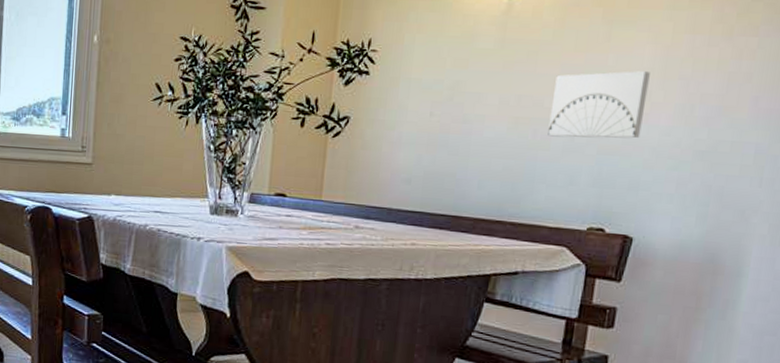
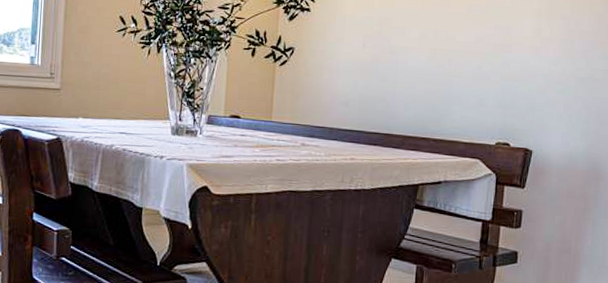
wall art: present [547,71,650,139] -> none [460,11,539,68]

